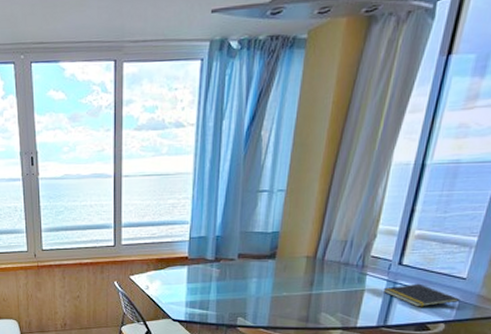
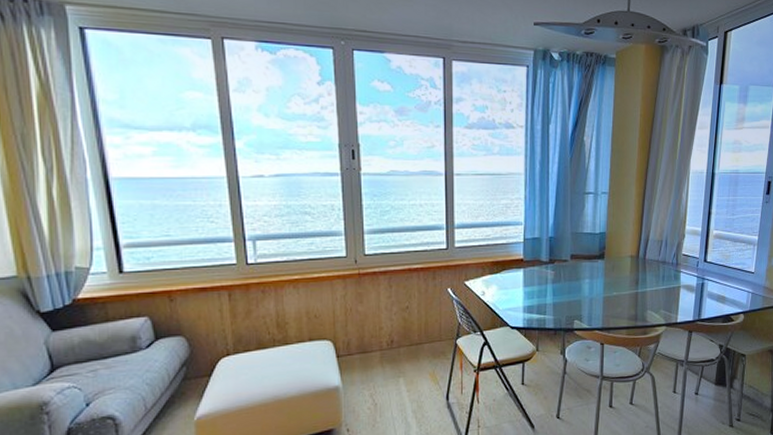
notepad: present [383,283,461,307] -> none [694,278,752,300]

